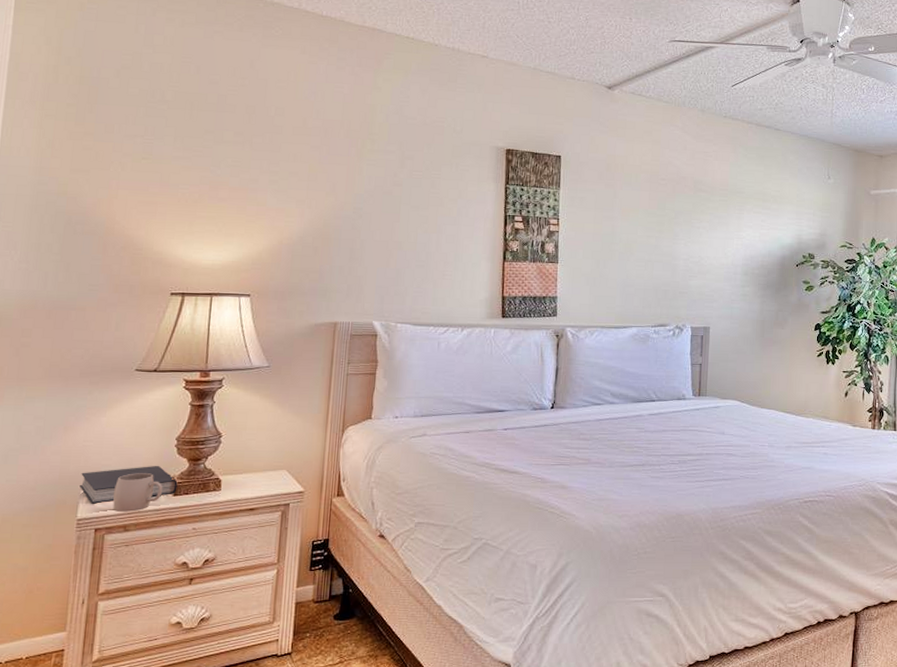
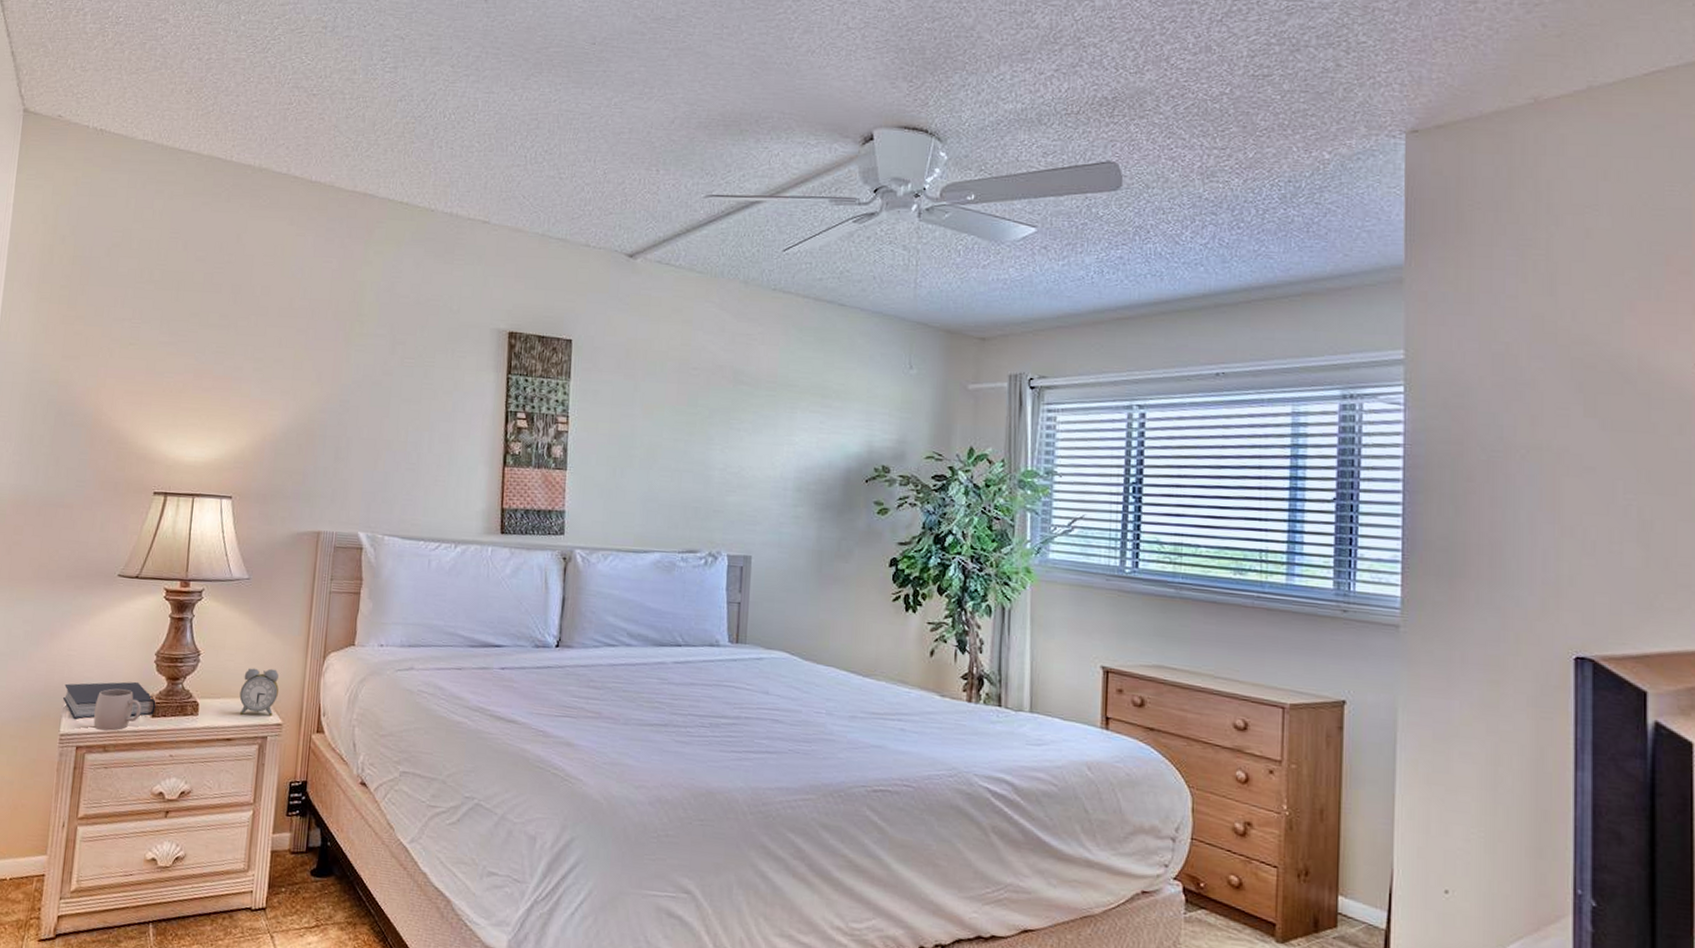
alarm clock: none [262,444,301,487] -> present [239,668,279,716]

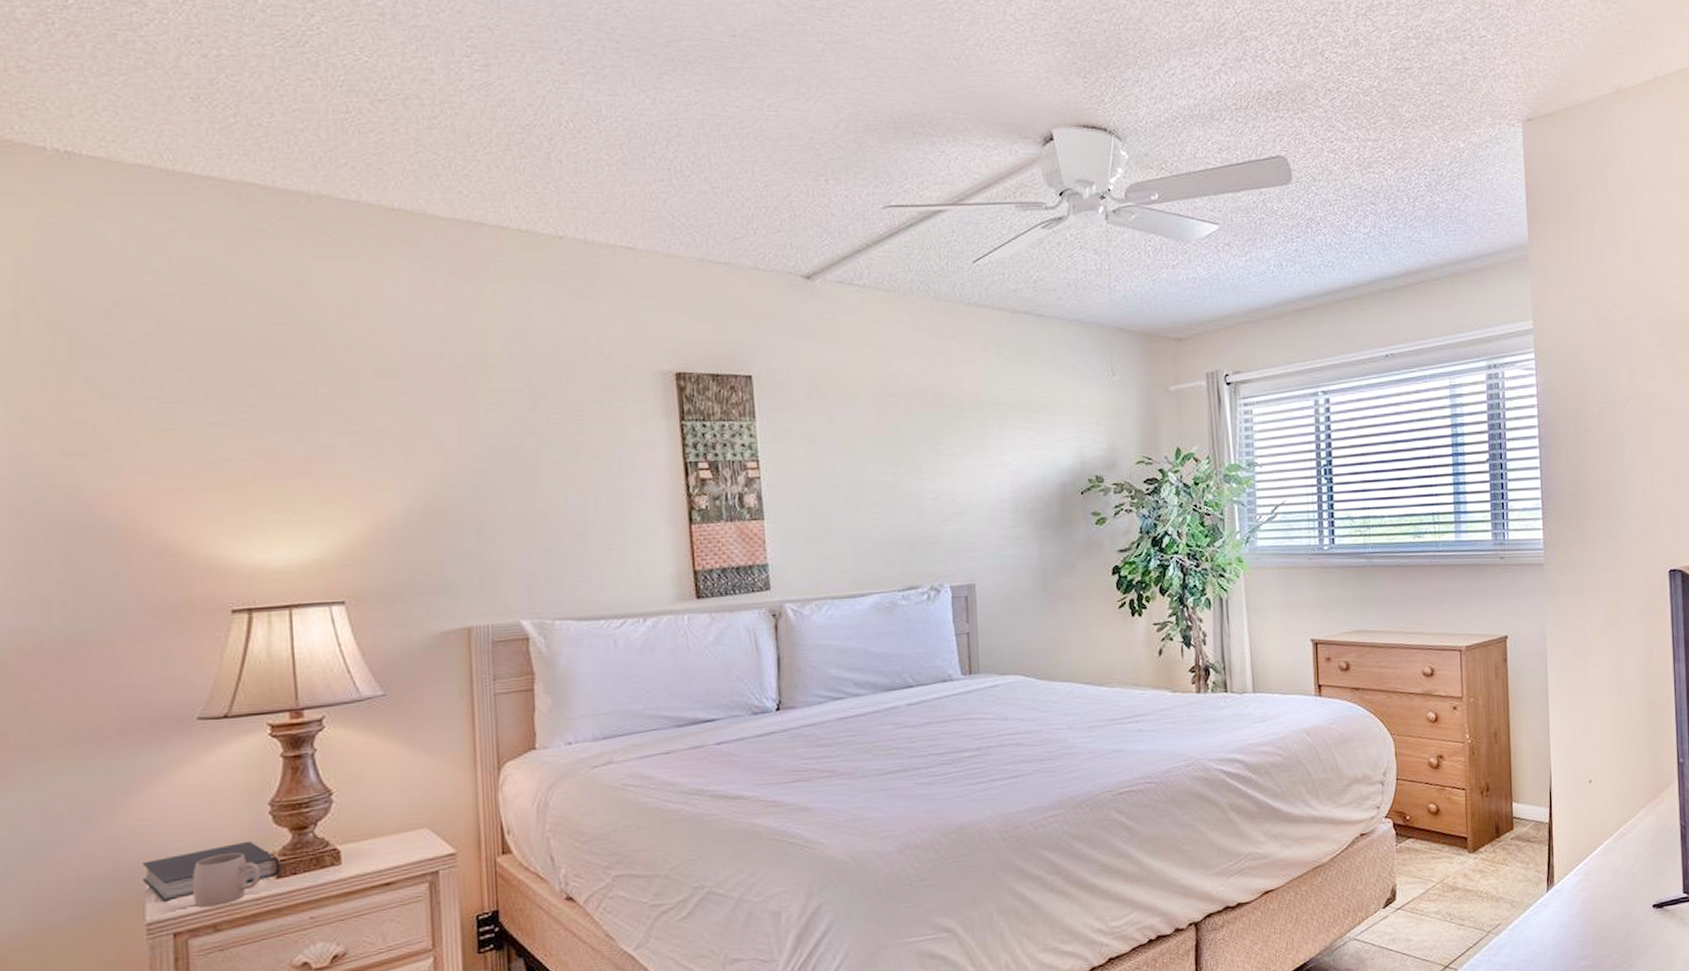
alarm clock: present [239,668,279,716] -> none [394,793,446,854]

